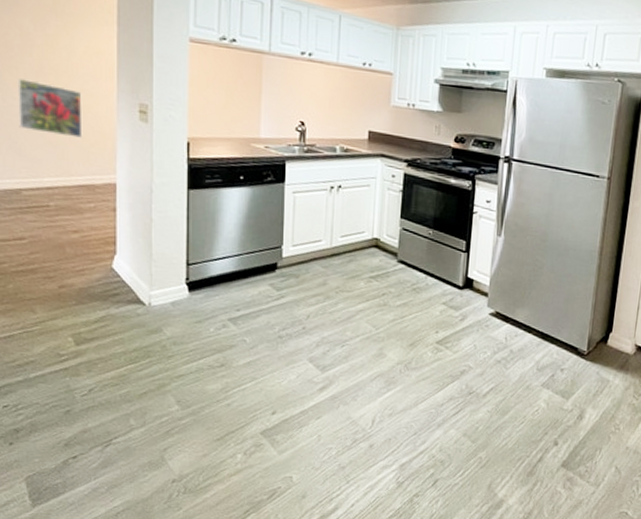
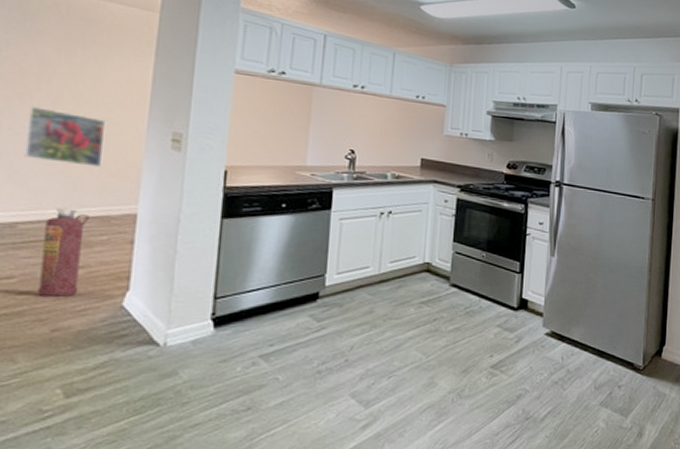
fire extinguisher: none [43,176,78,258] -> present [37,208,90,298]

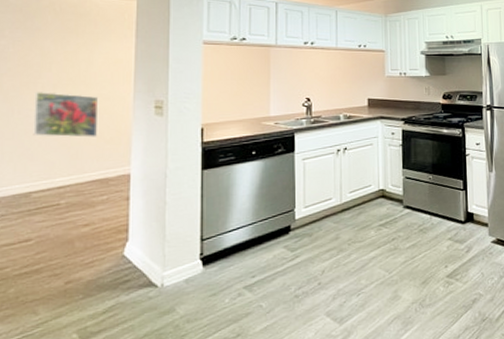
fire extinguisher: present [37,208,90,298] -> none [51,175,91,255]

